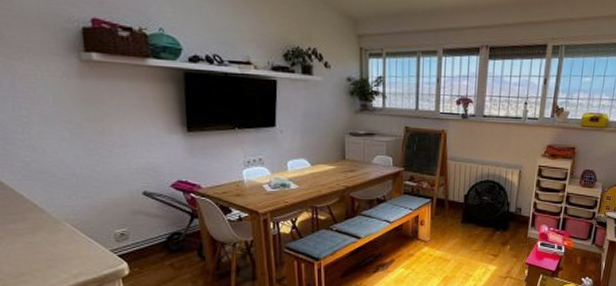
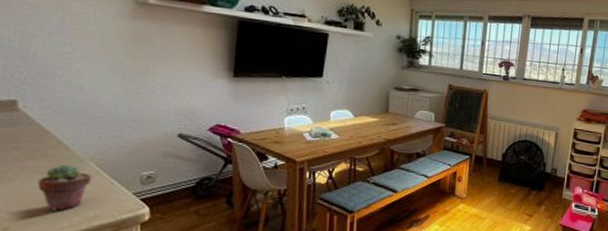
potted succulent: none [22,226,71,270] -> present [37,164,92,211]

